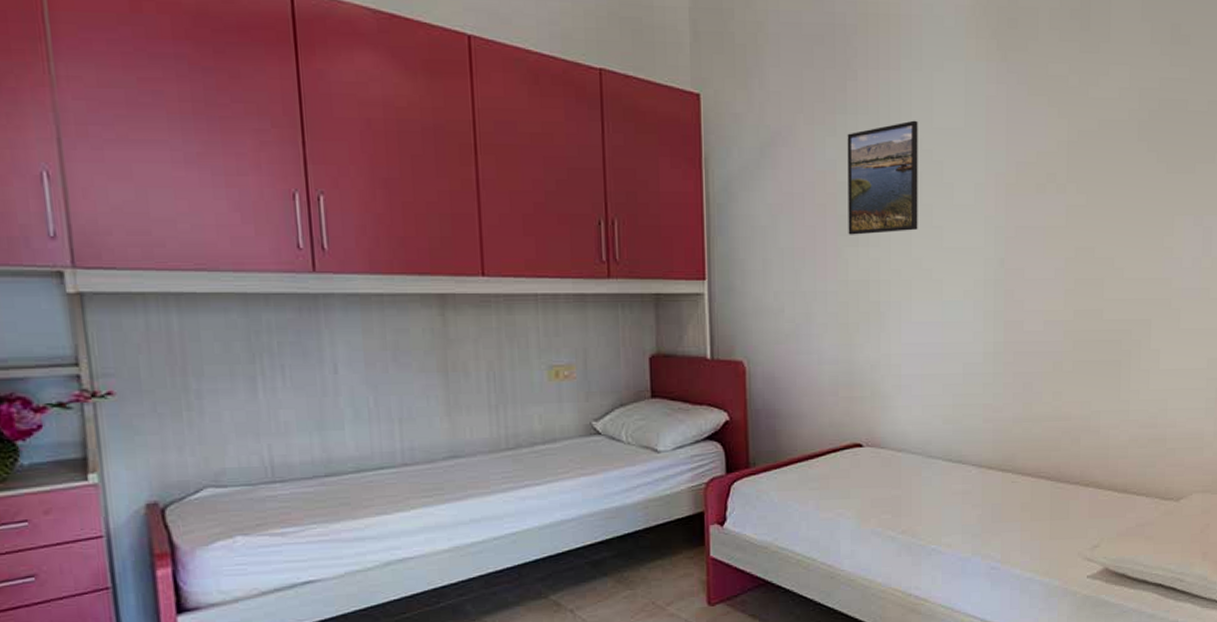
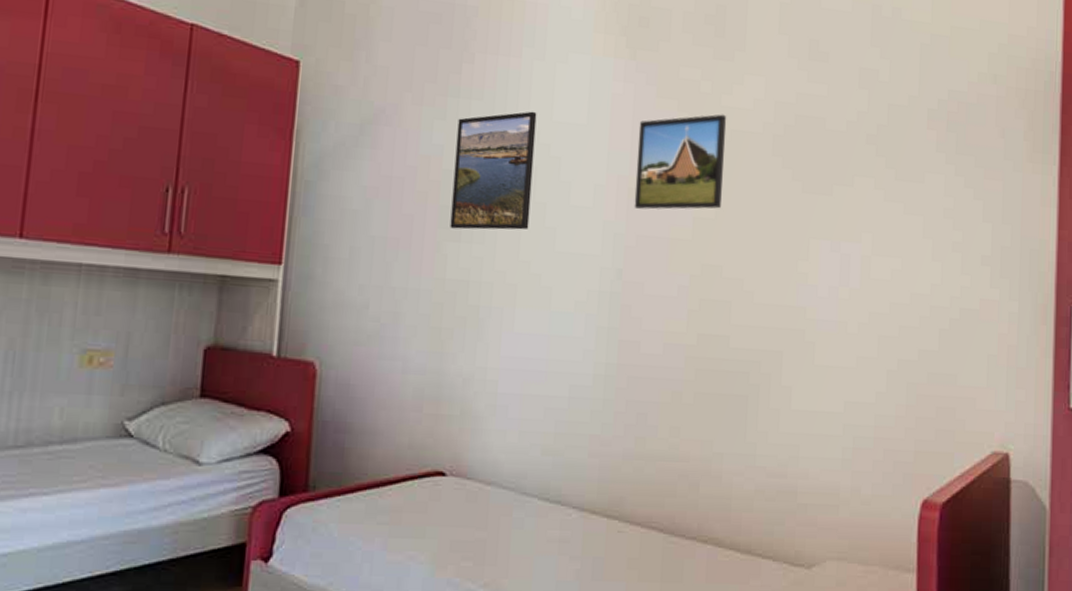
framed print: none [1012,105,1095,202] -> present [634,114,727,210]

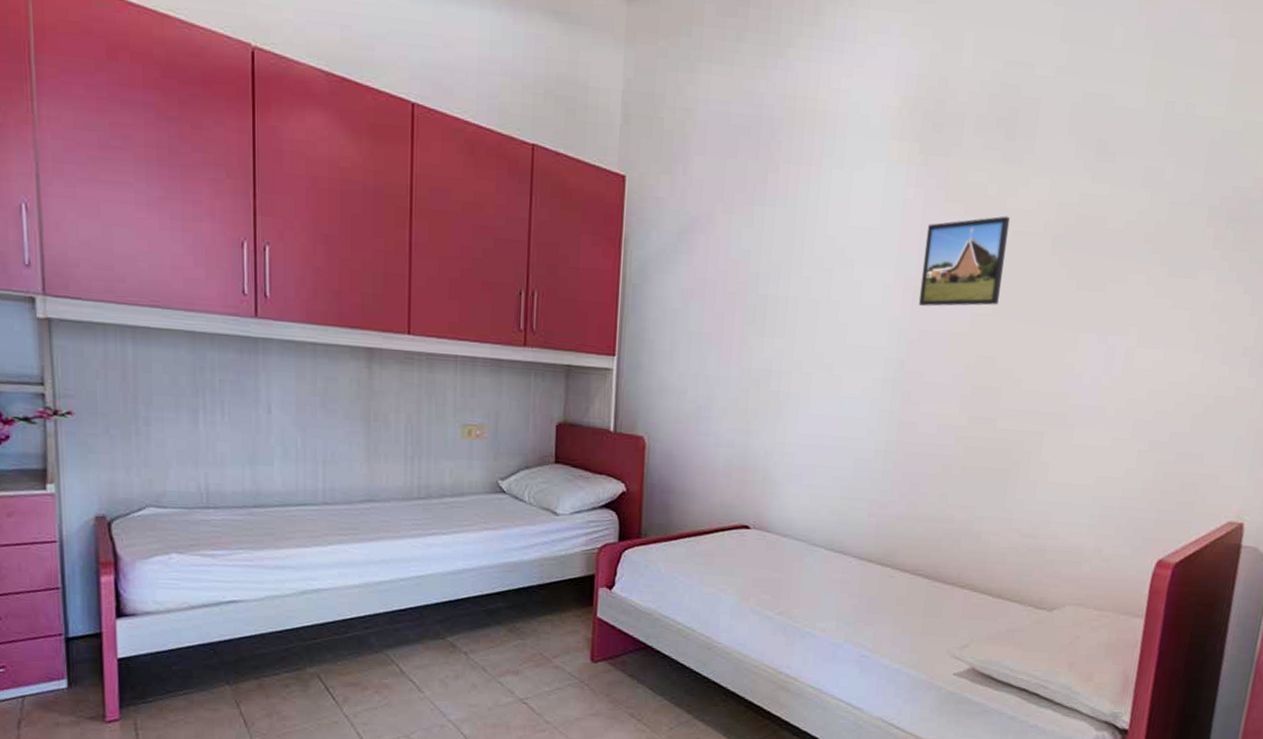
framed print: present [450,111,537,230] -> none [755,217,834,326]

